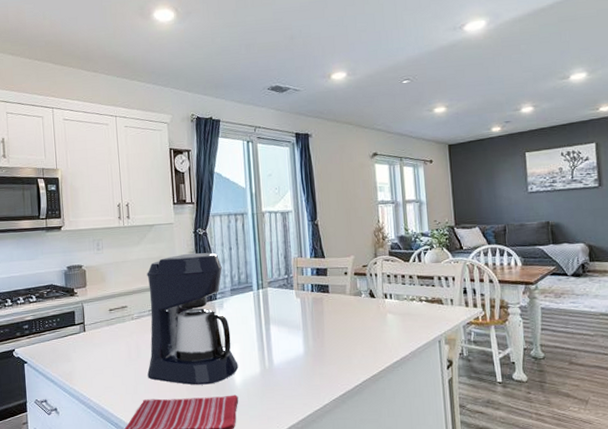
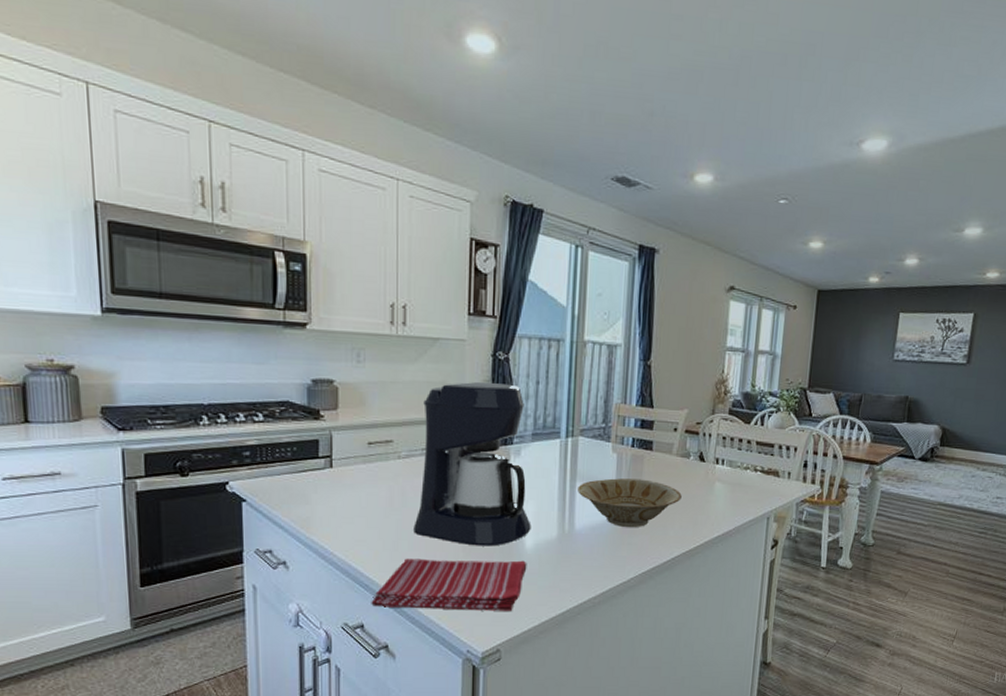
bowl: none [272,317,360,360] -> present [578,478,682,528]

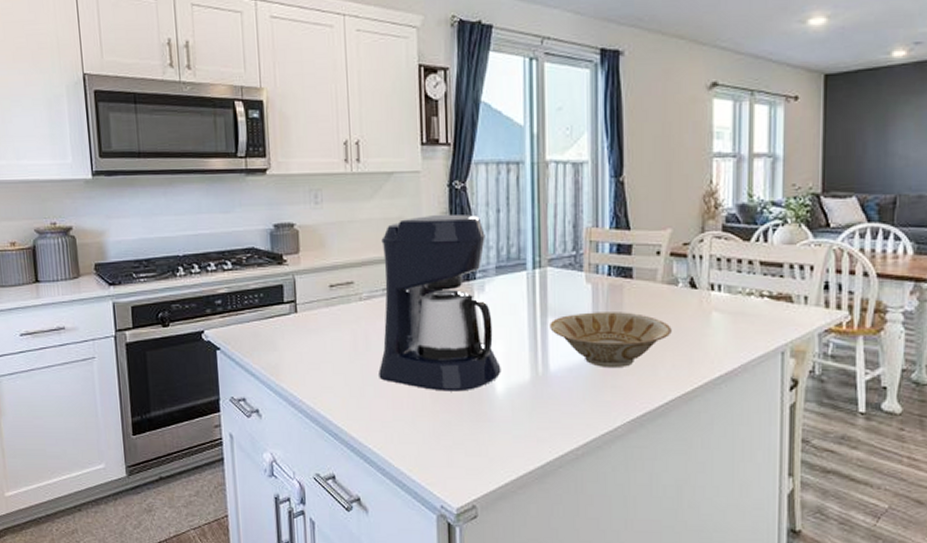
dish towel: present [371,558,527,611] -> none [341,405,500,463]

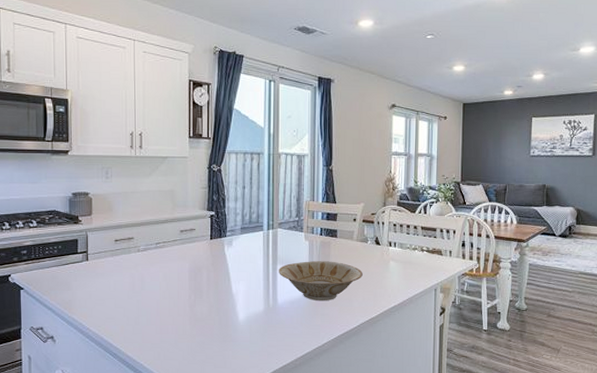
coffee maker: present [379,214,501,392] -> none [151,188,243,320]

